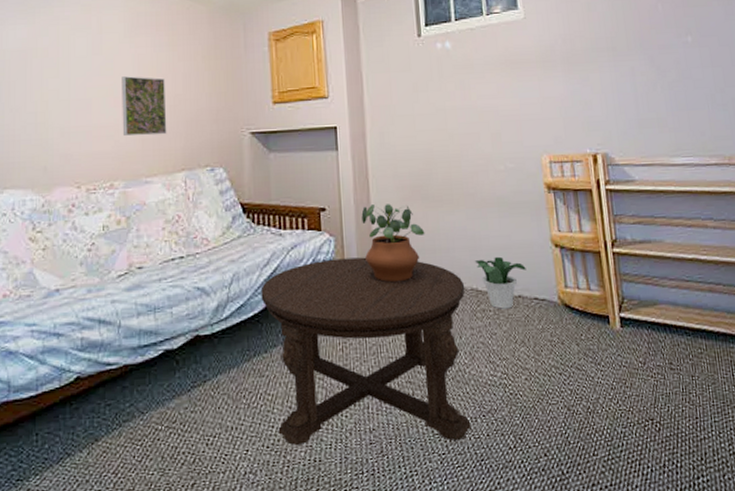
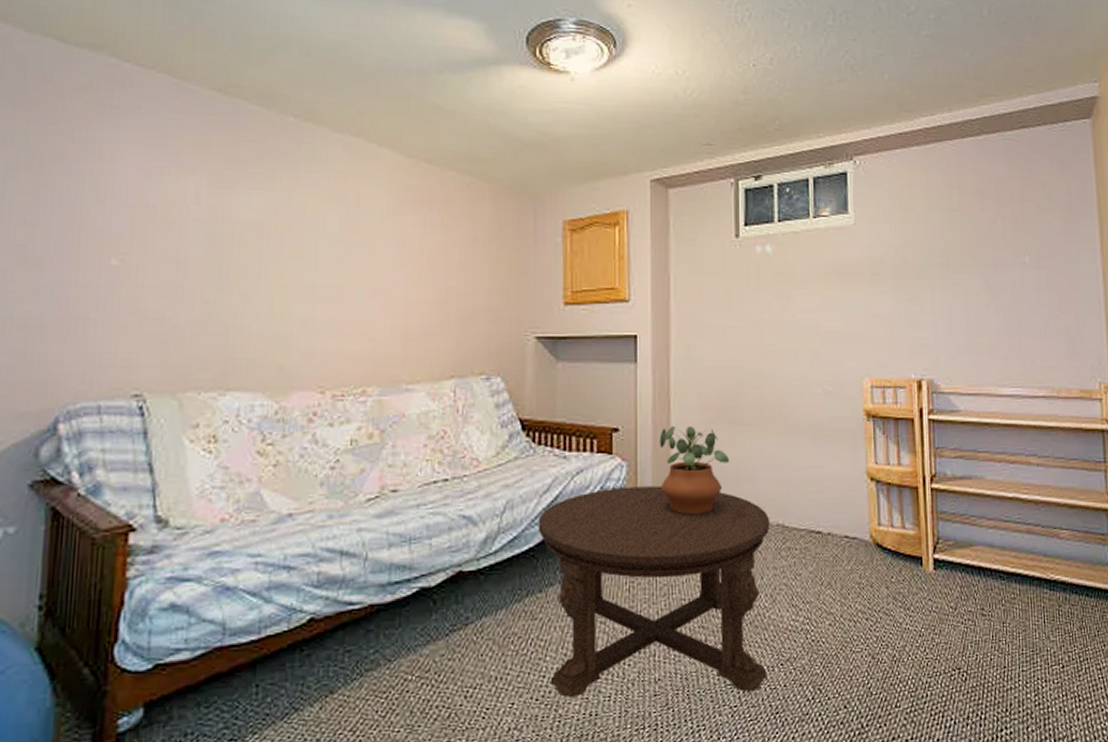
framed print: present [122,76,167,137] -> none [380,262,436,334]
potted plant: present [475,256,526,309] -> none [783,489,838,548]

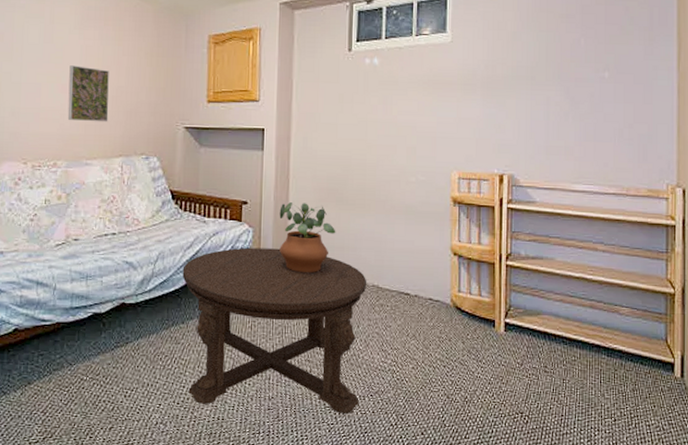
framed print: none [380,262,436,334] -> present [67,65,109,122]

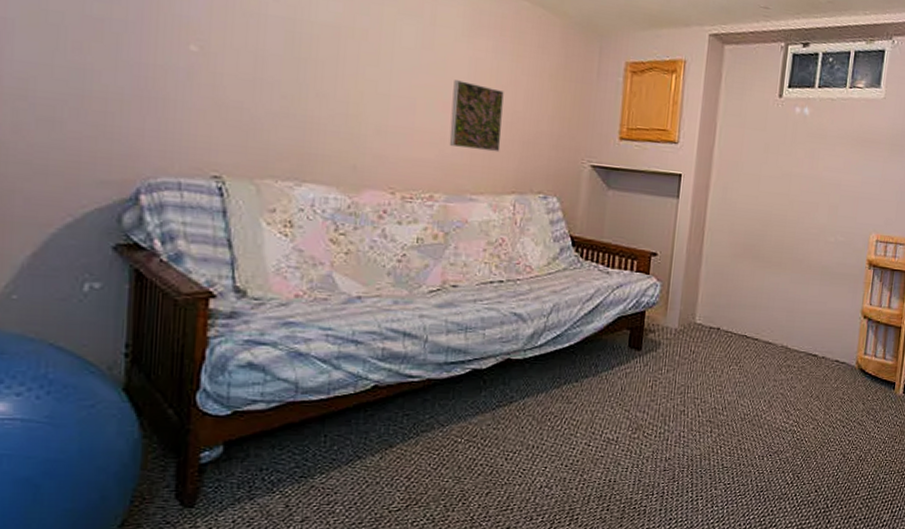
coffee table: present [182,247,367,414] -> none [578,302,777,473]
potted plant: present [279,202,336,273] -> none [688,256,750,332]

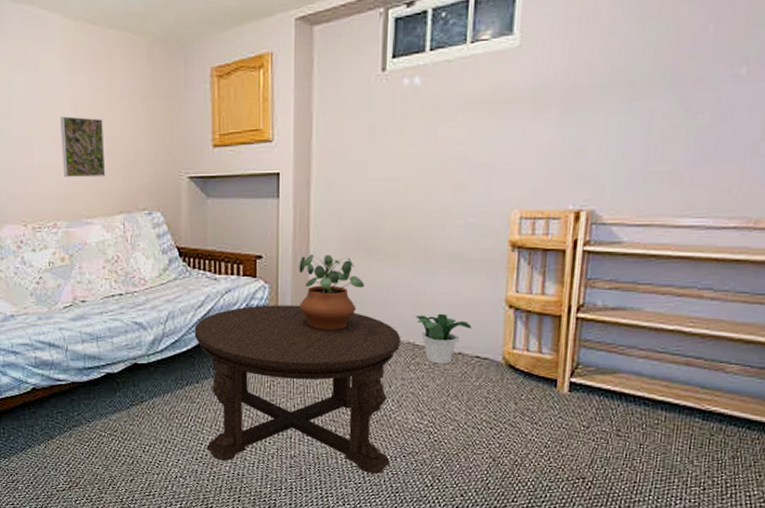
coffee table: none [578,302,777,473] -> present [194,305,402,474]
potted plant: none [688,256,750,332] -> present [299,255,365,331]
potted plant: none [790,320,834,367] -> present [416,313,472,364]

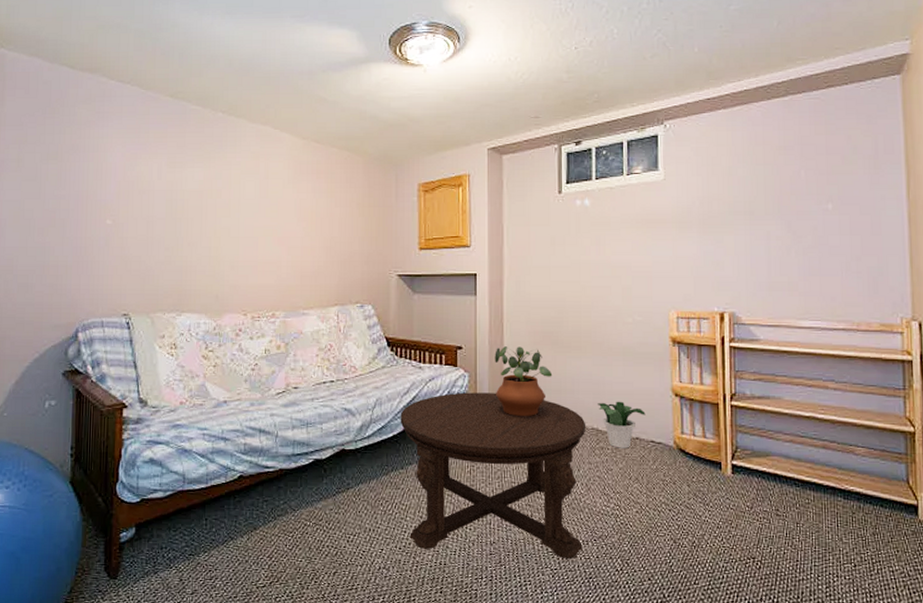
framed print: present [60,116,106,178] -> none [284,219,324,273]

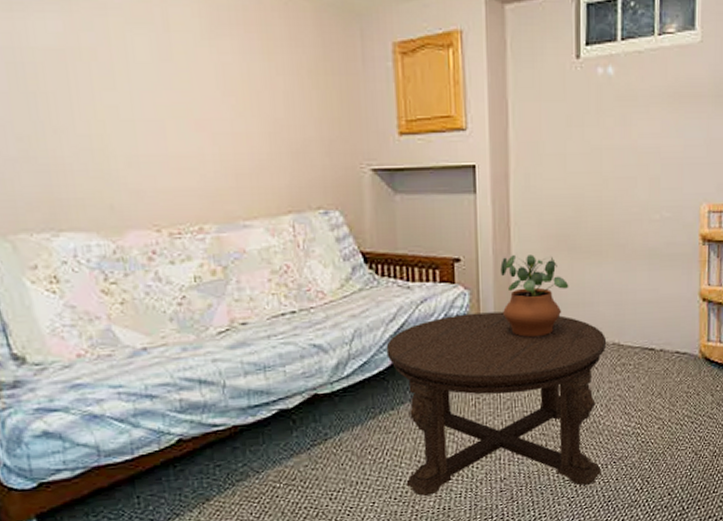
potted plant: present [598,401,646,448] -> none [620,310,671,363]

